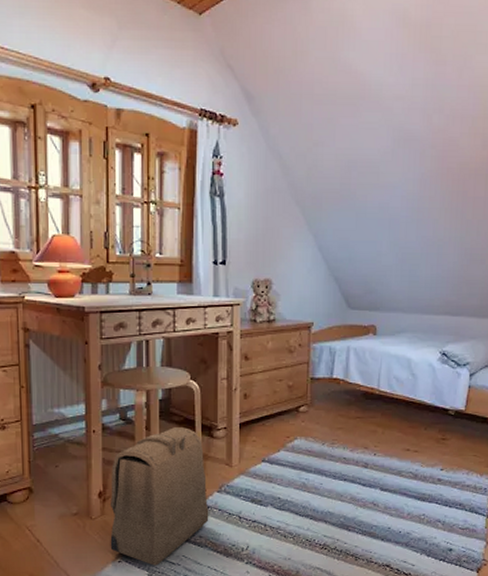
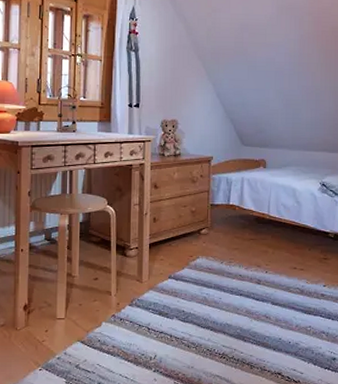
backpack: present [110,427,209,566] -> none [32,247,122,374]

